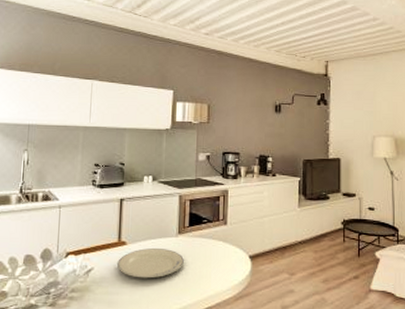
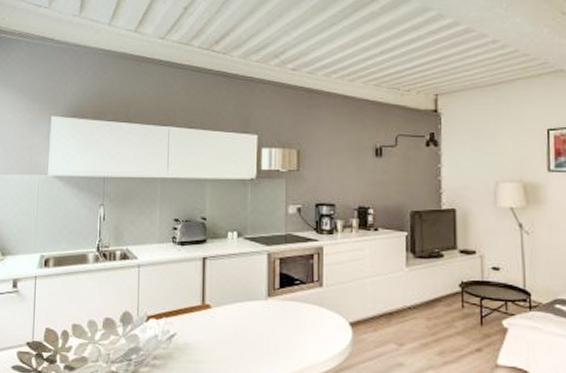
plate: present [117,248,184,279] -> none [202,312,275,346]

